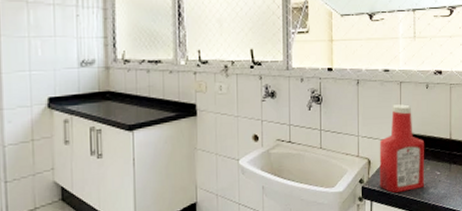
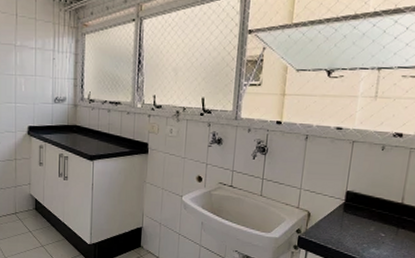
ketchup bottle: present [379,104,424,193] -> none [316,163,371,247]

